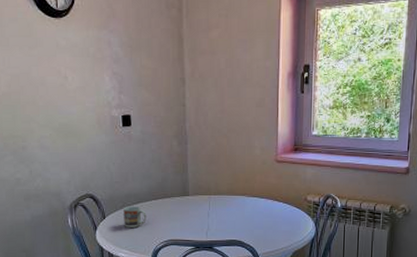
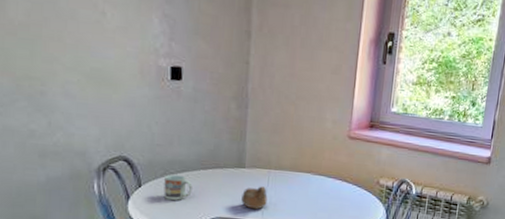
cup: none [188,210,210,231] -> present [241,186,268,210]

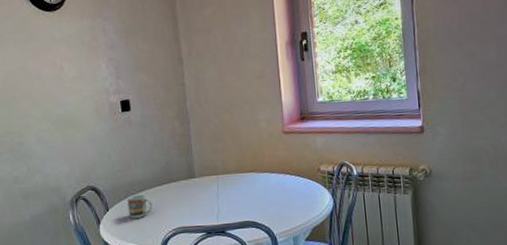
cup: present [241,186,268,210] -> none [196,192,220,215]

